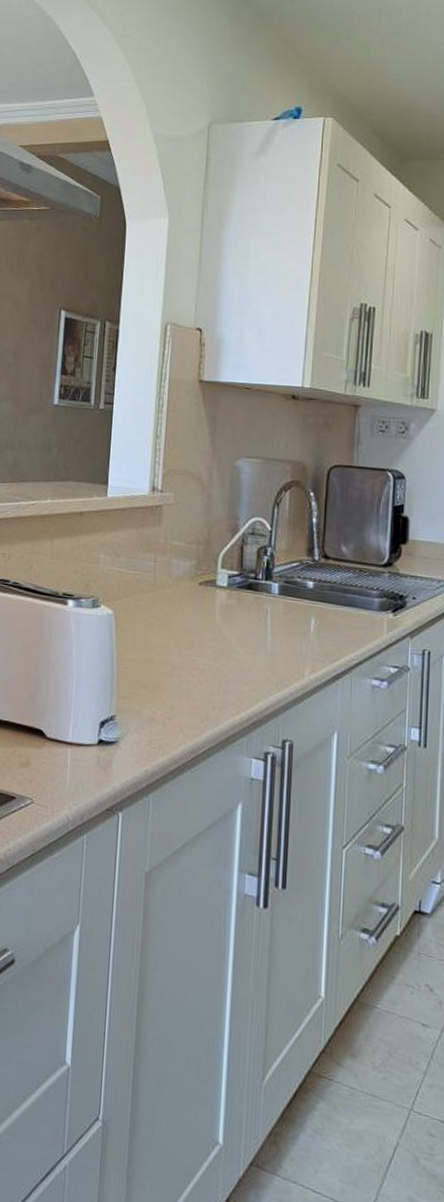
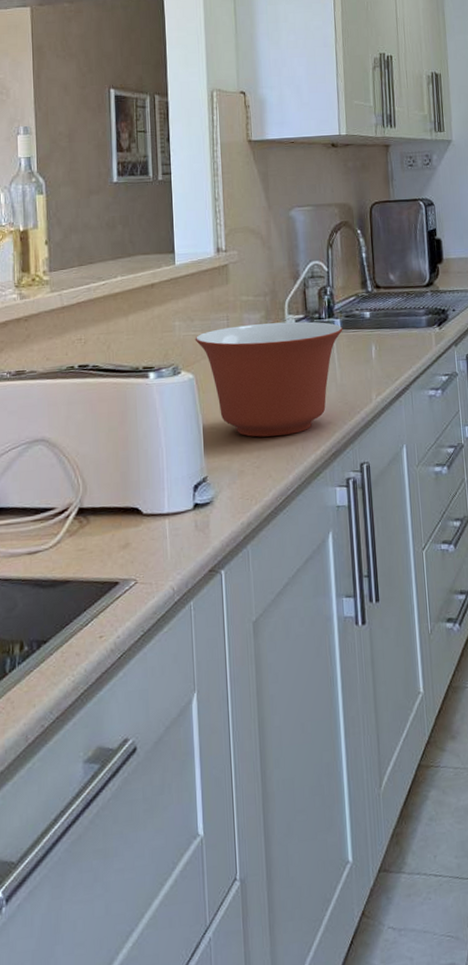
mixing bowl: none [118,569,281,693] -> present [195,321,343,437]

